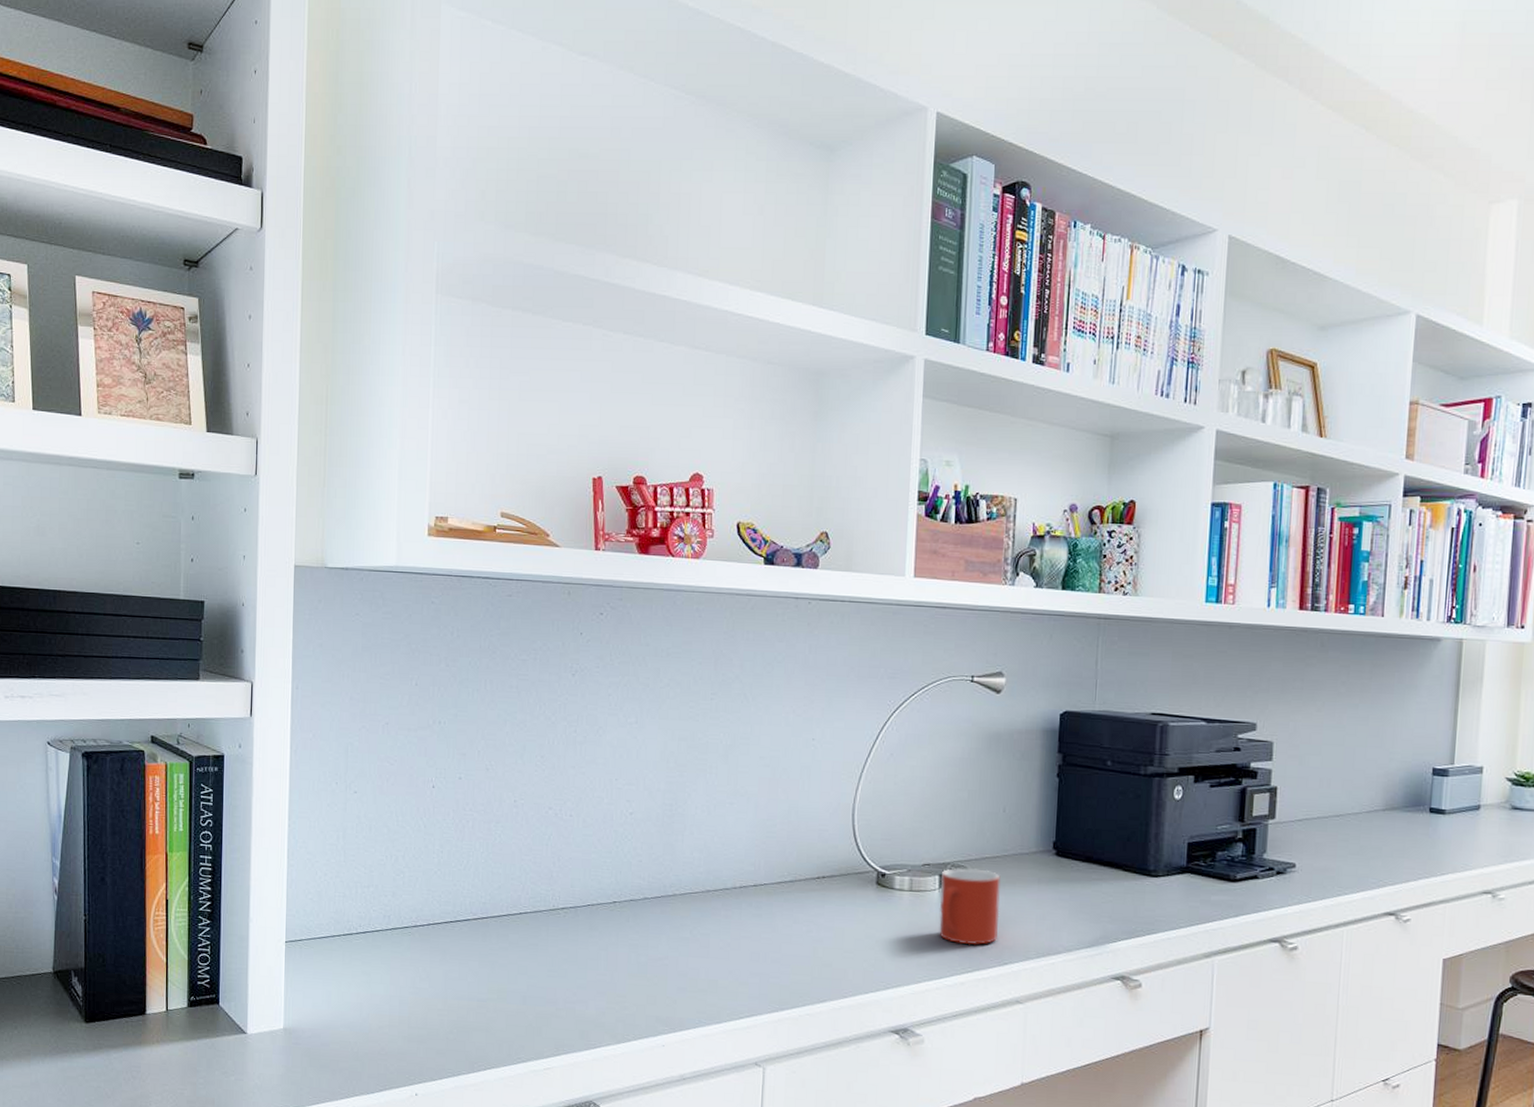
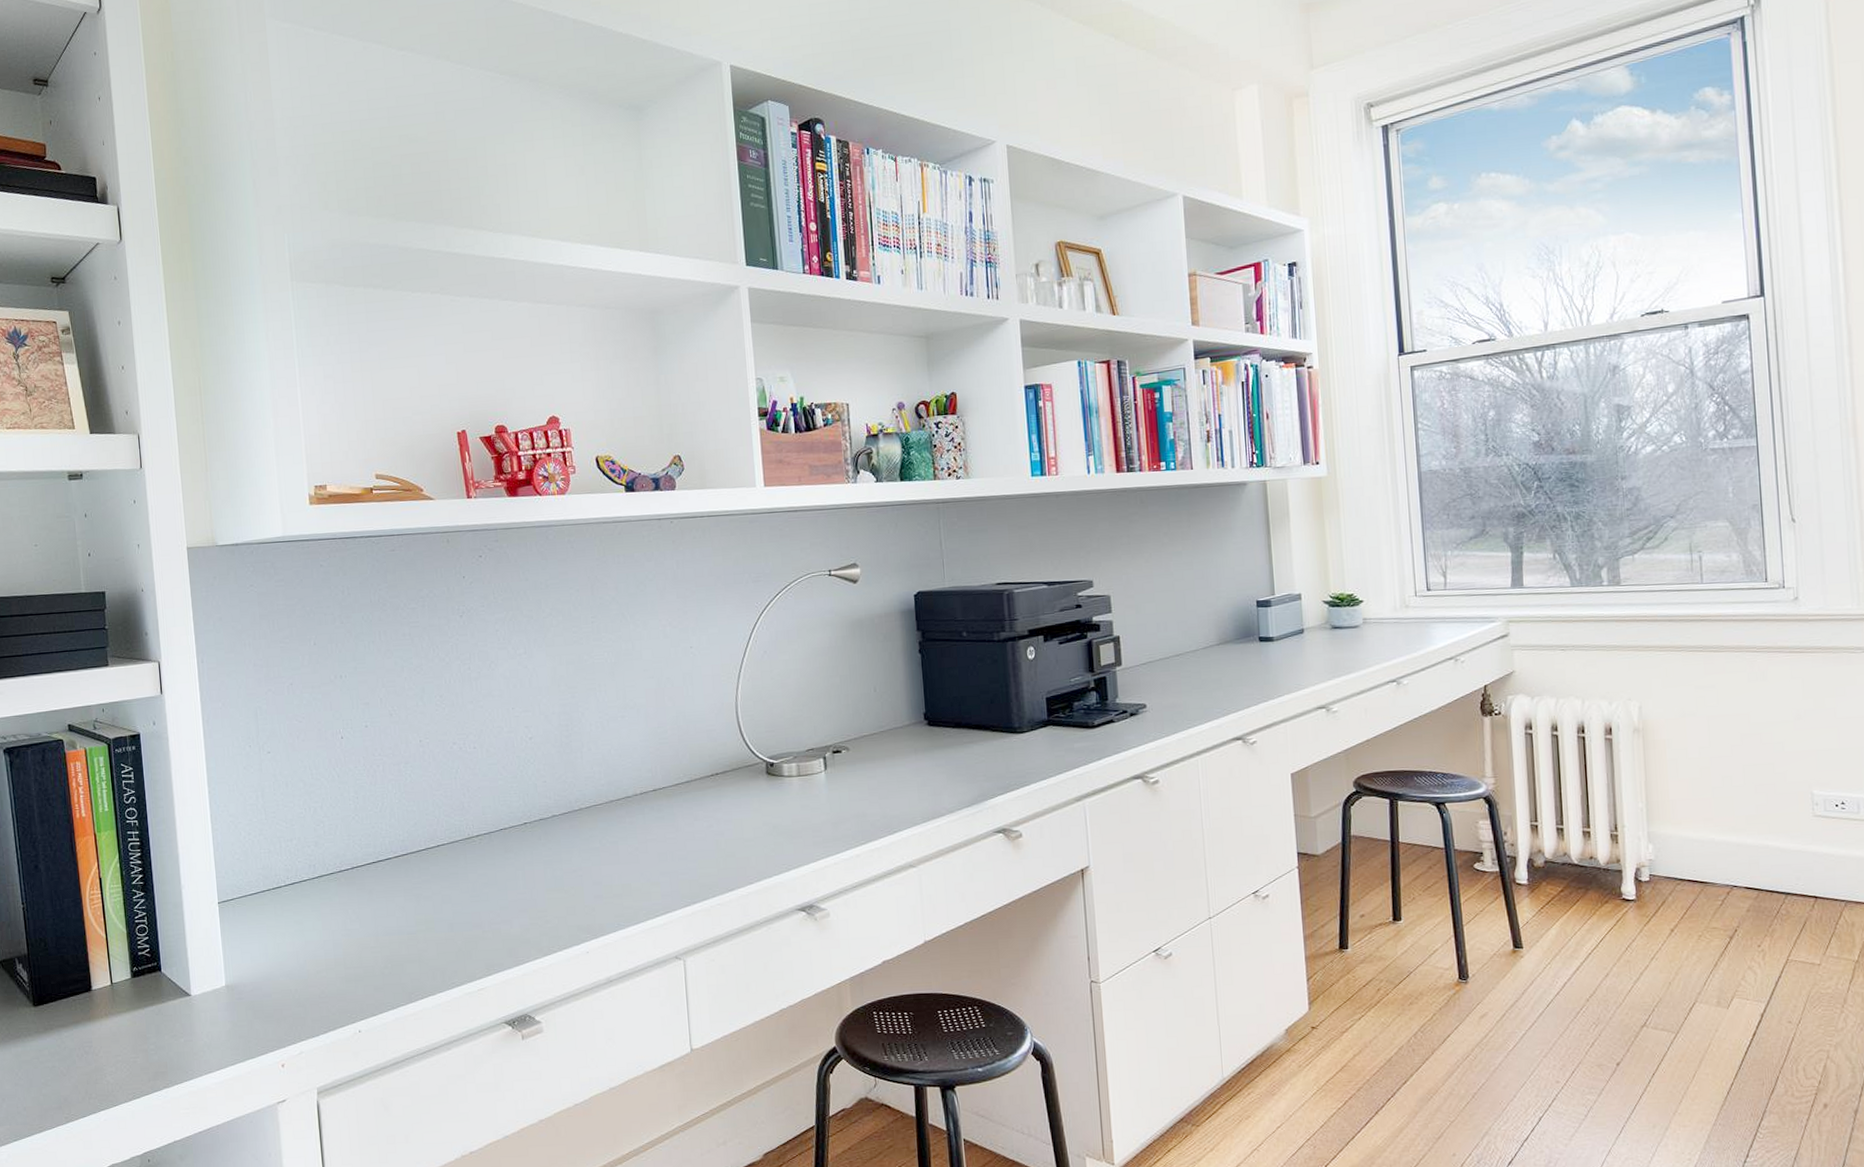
mug: present [939,868,1001,946] -> none [825,747,884,820]

